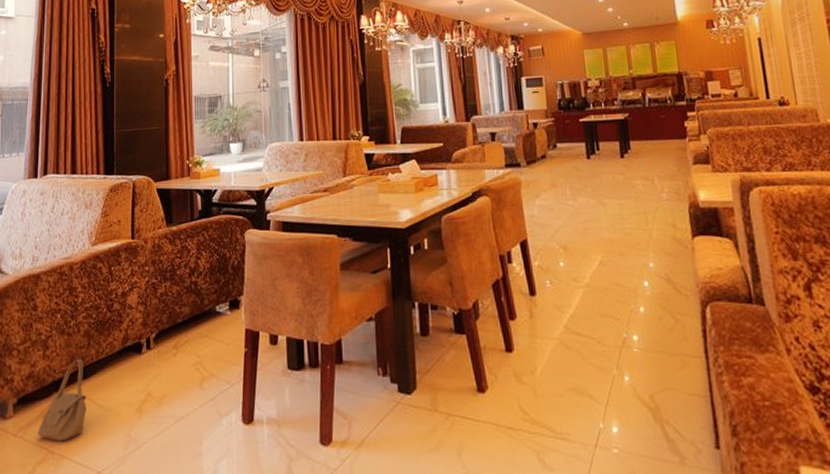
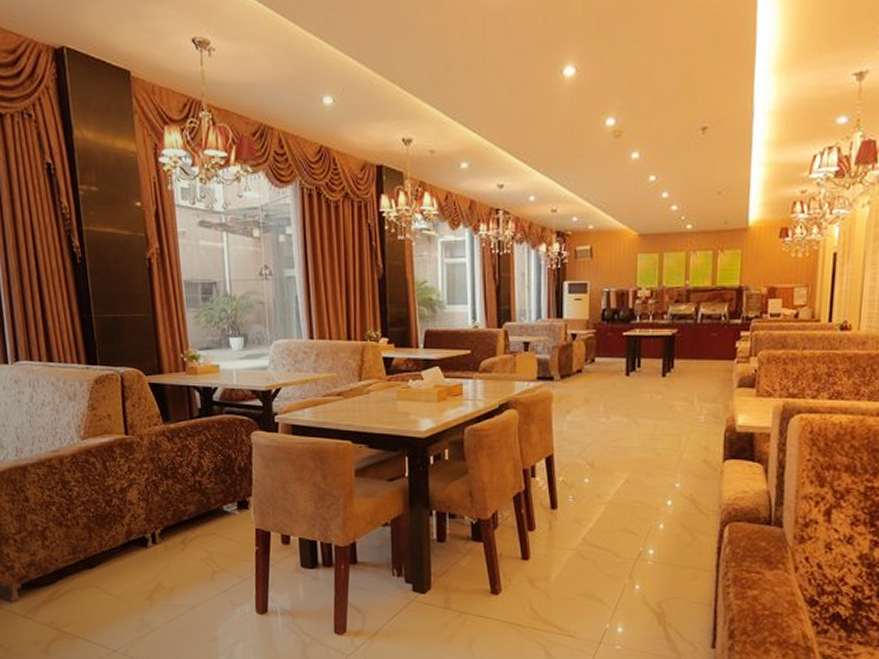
handbag: present [37,359,87,441] -> none [46,550,96,623]

